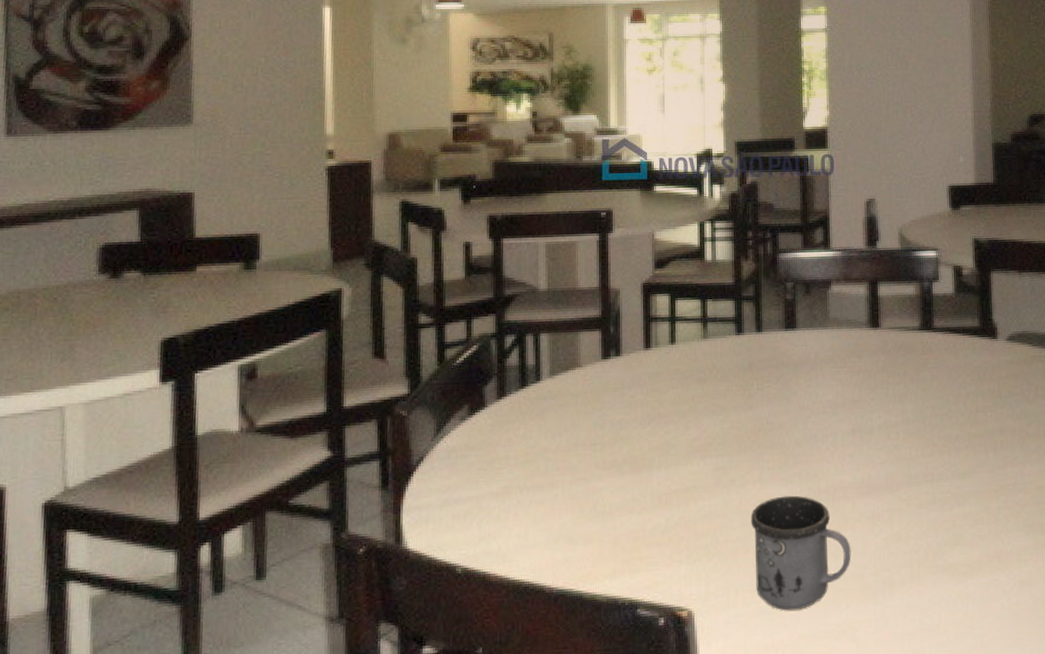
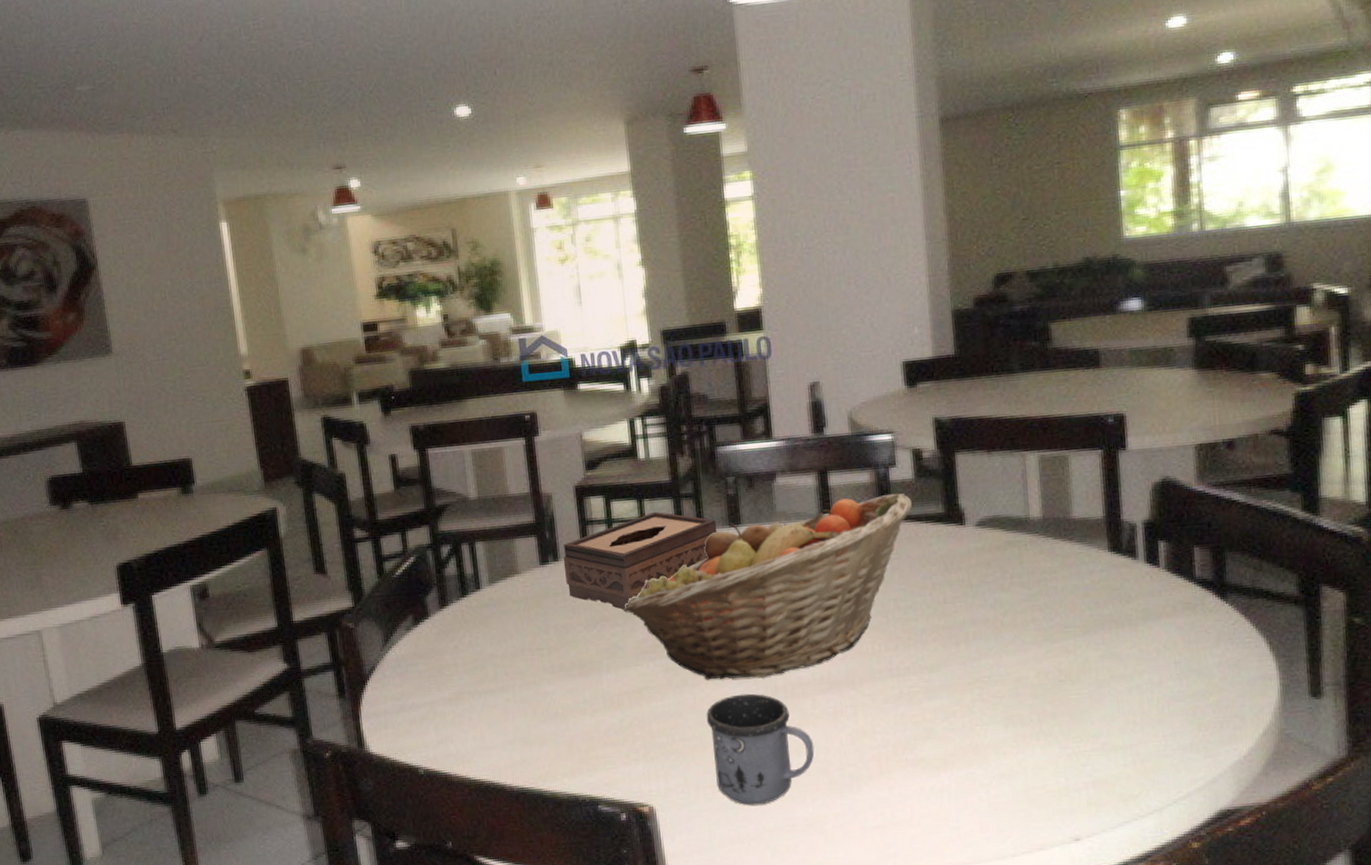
tissue box: none [625,312,774,407] -> present [563,511,717,610]
fruit basket: none [678,306,951,481] -> present [623,493,912,680]

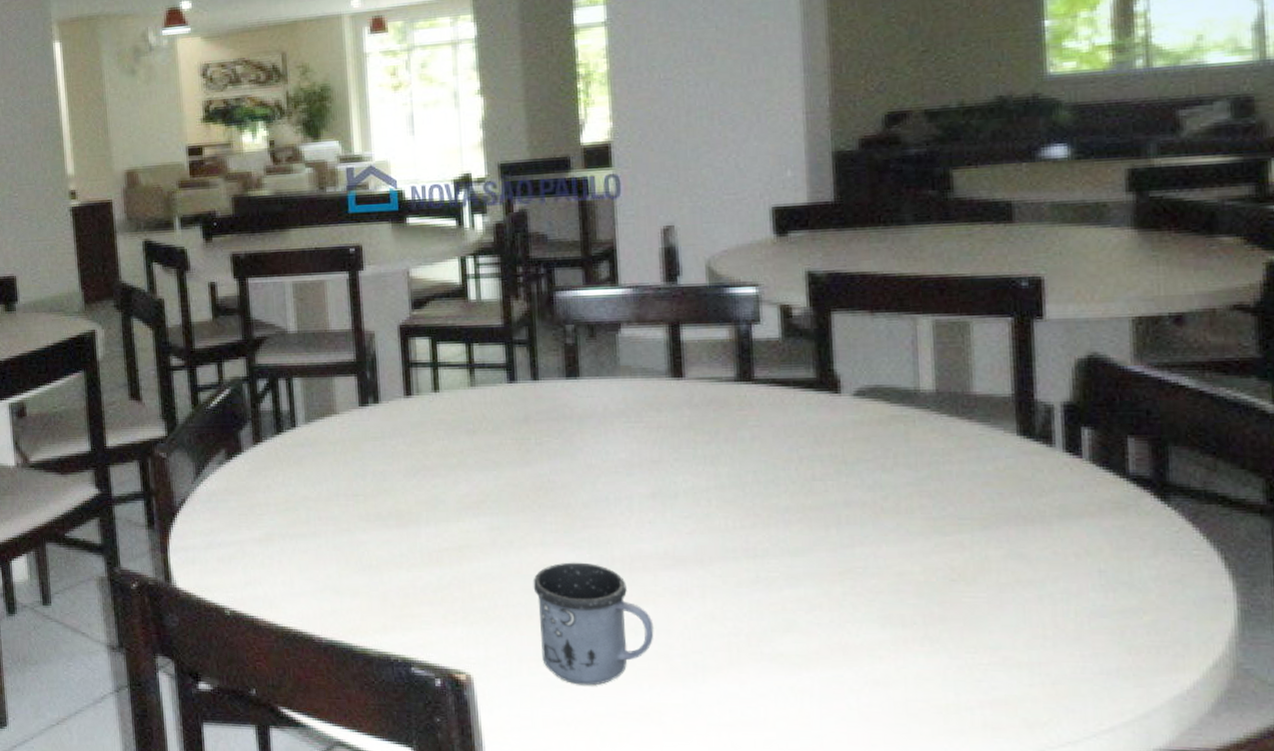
tissue box: present [563,511,717,610] -> none [384,357,553,460]
fruit basket: present [623,493,912,680] -> none [446,353,777,546]

